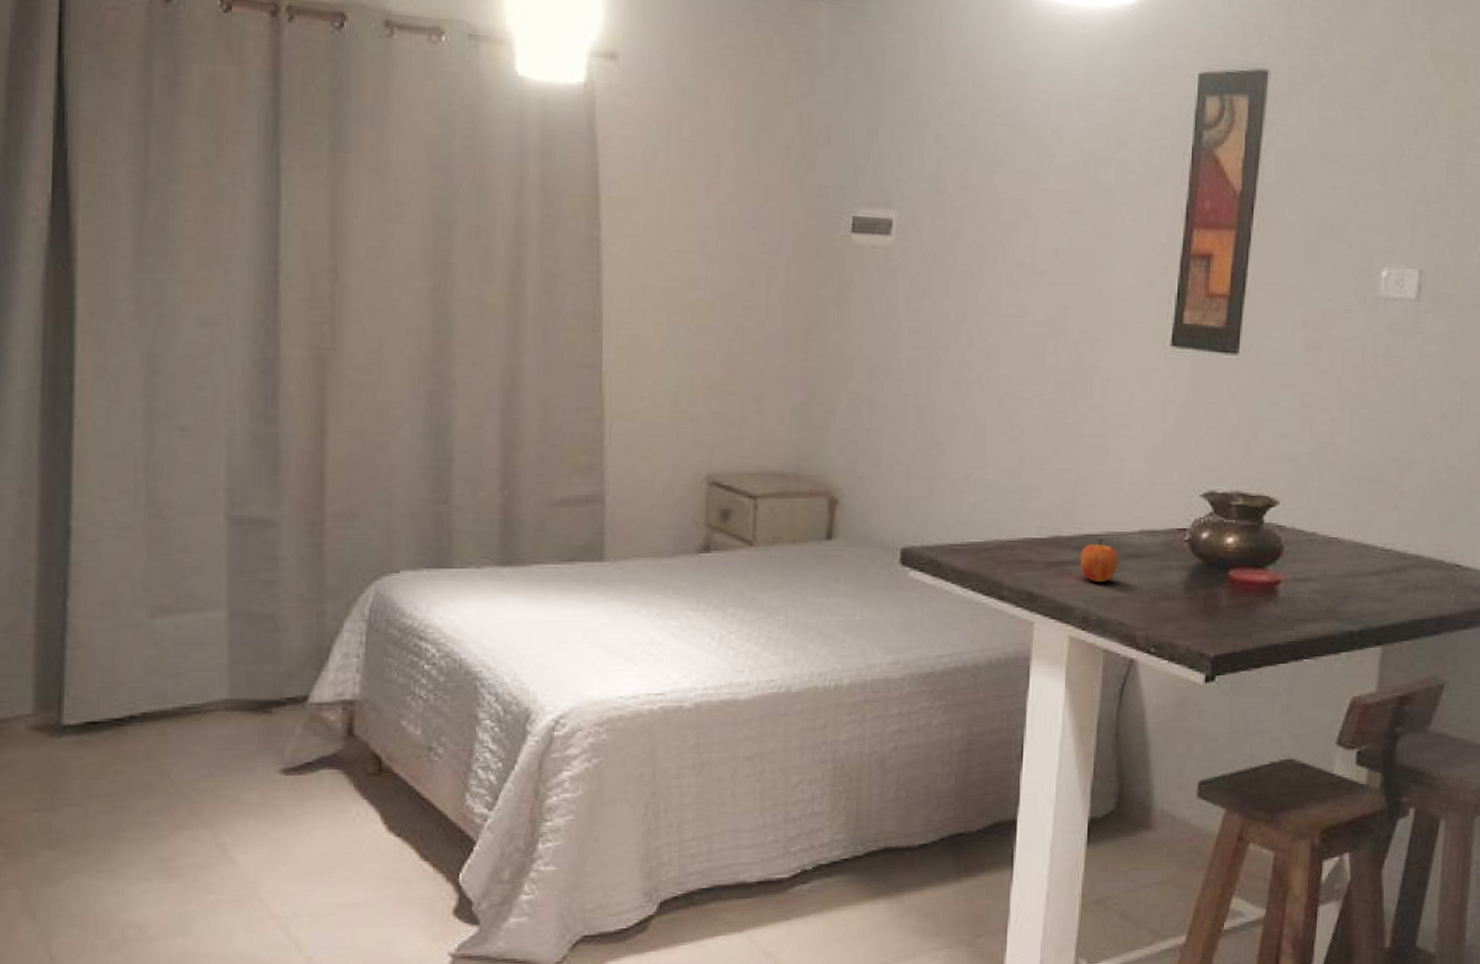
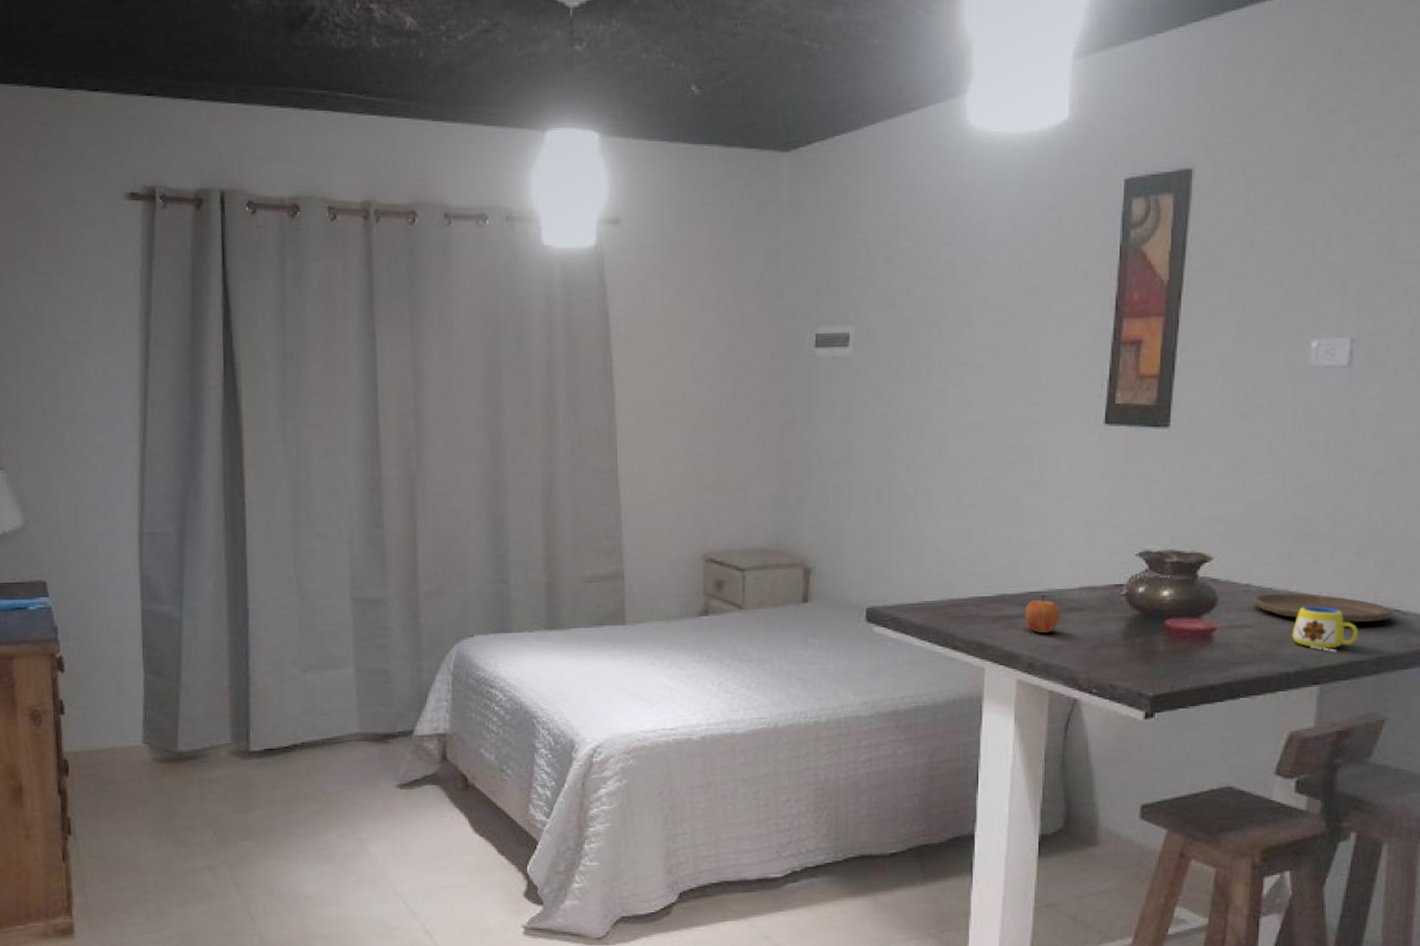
plate: none [1318,543,1454,578] -> present [1252,593,1393,623]
mug: none [1356,559,1421,609] -> present [1292,606,1358,652]

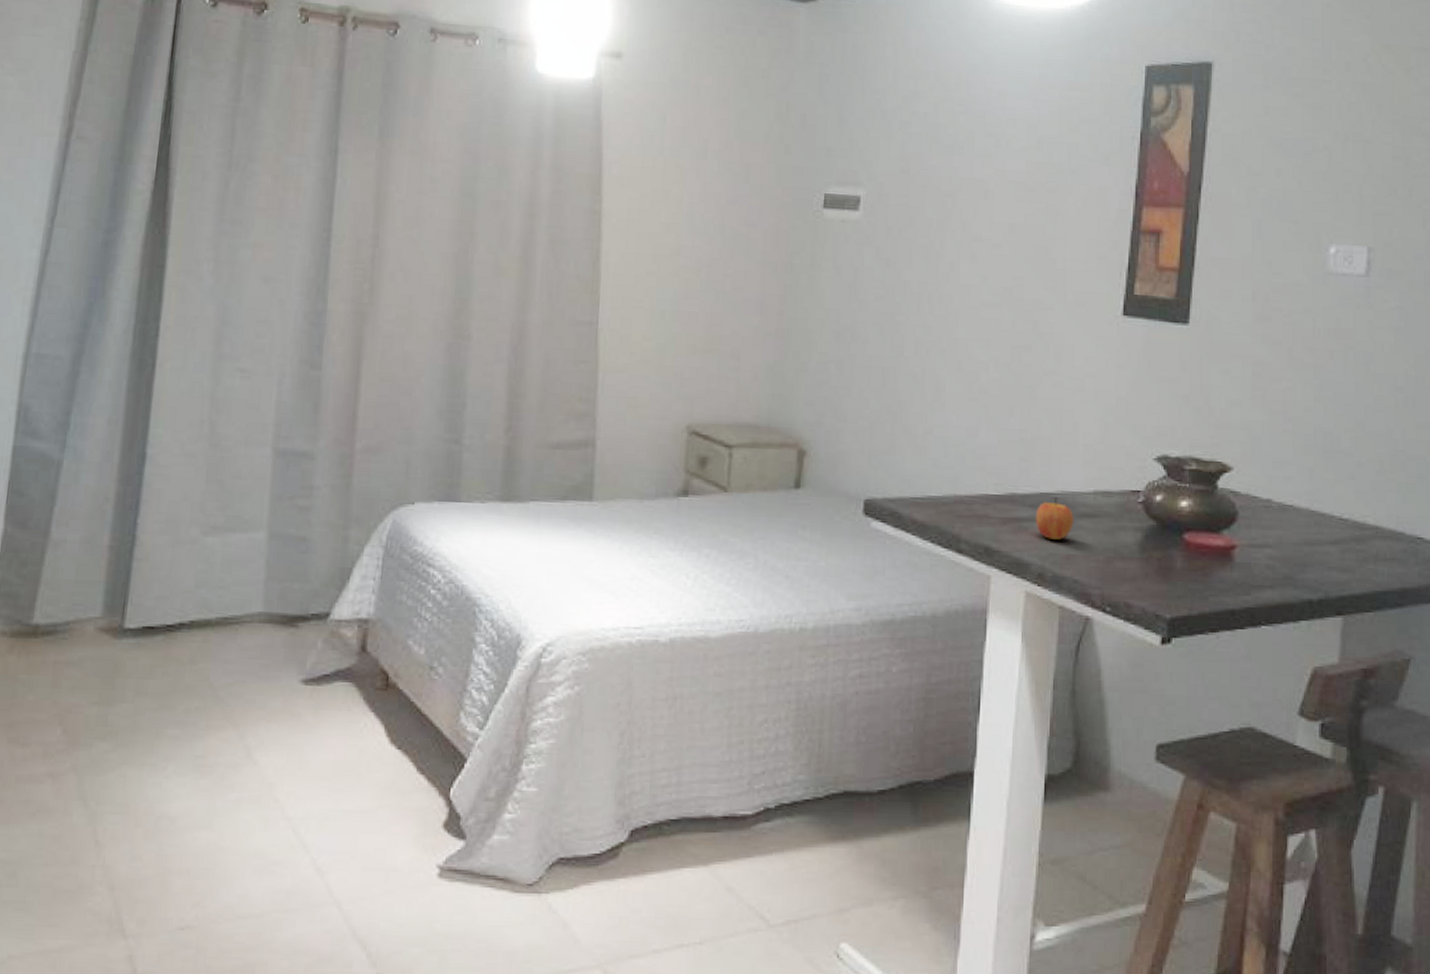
plate: present [1252,593,1393,623] -> none [1273,510,1416,549]
mug: present [1292,606,1358,652] -> none [1314,527,1382,580]

